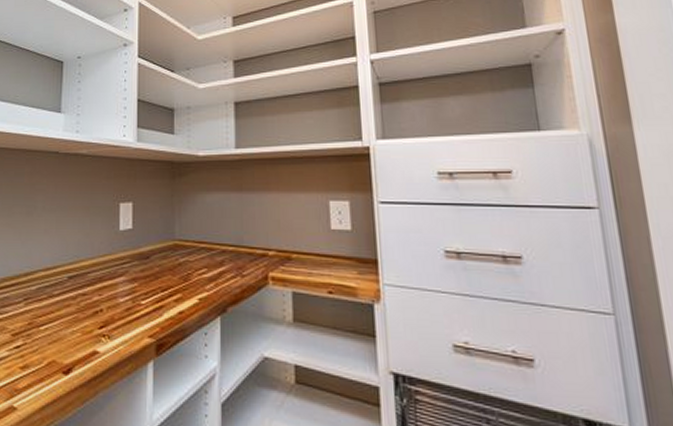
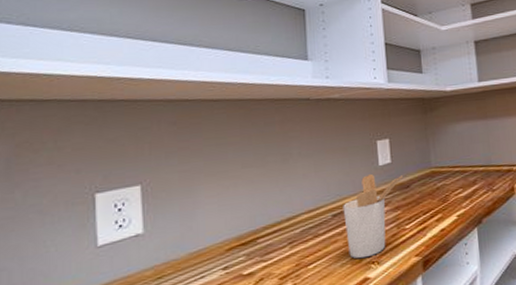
utensil holder: none [79,237,143,329] -> present [343,173,402,259]

